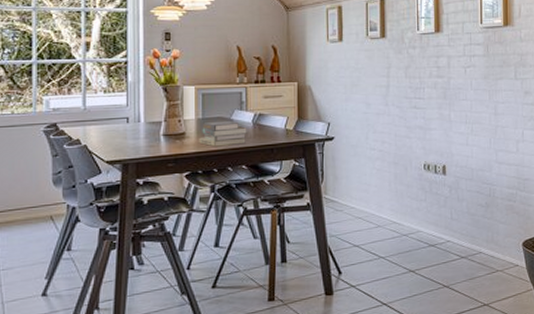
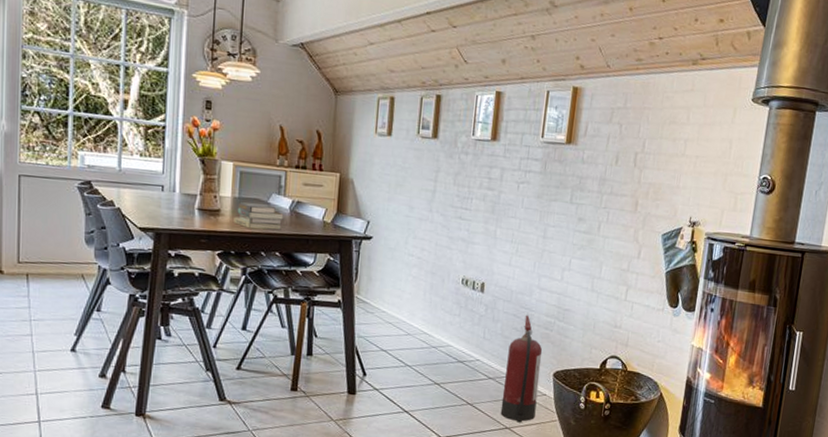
fire extinguisher: none [476,190,511,298] -> present [500,315,543,423]

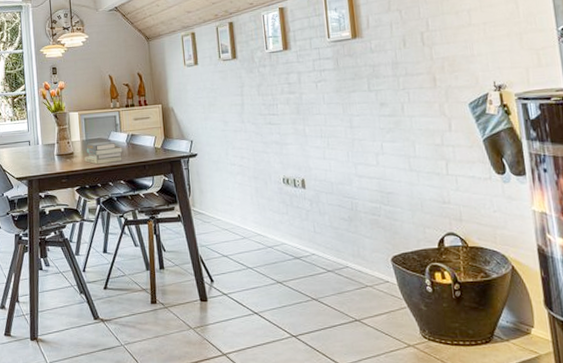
fire extinguisher: present [500,315,543,423] -> none [340,203,383,314]

